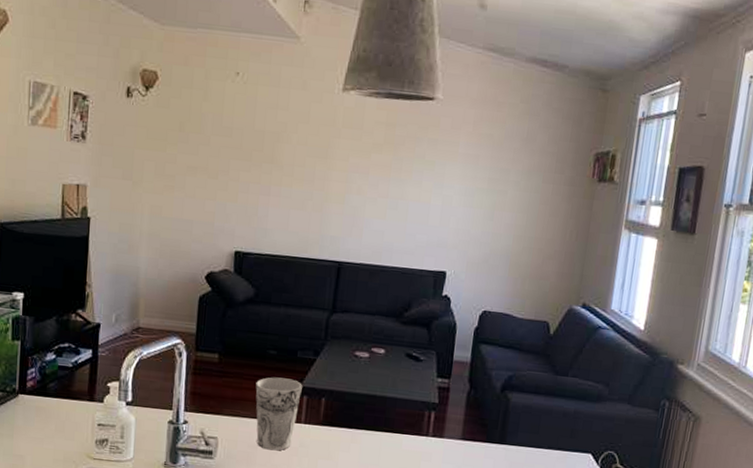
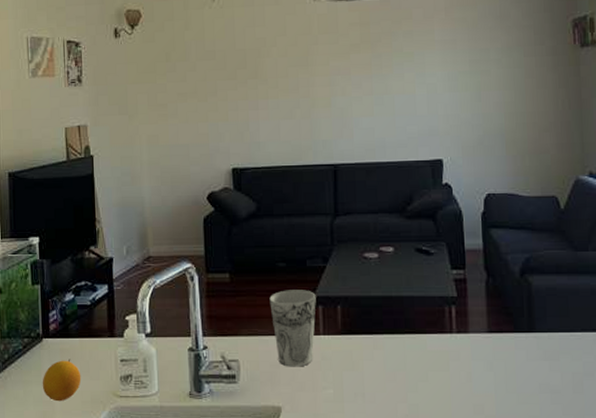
fruit: none [13,417,56,457] -> present [42,359,81,402]

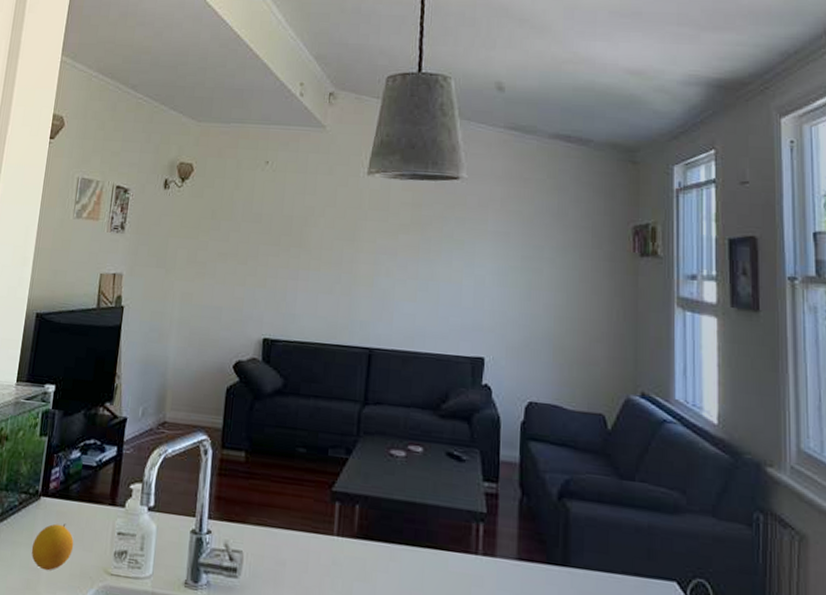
cup: present [269,290,316,367] -> none [284,479,334,569]

